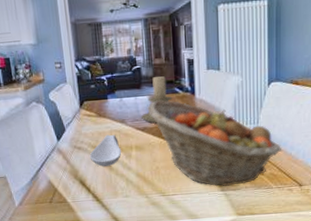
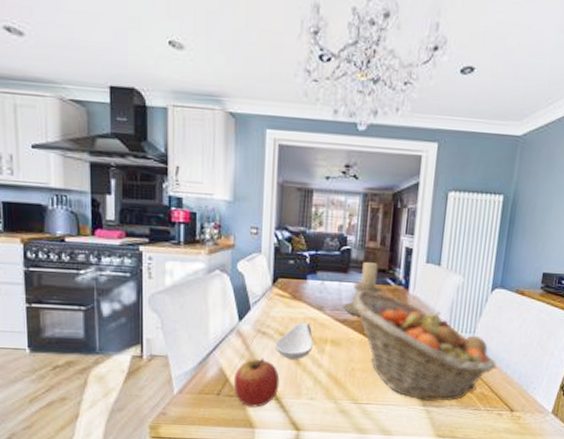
apple: none [61,168,99,210] -> present [233,358,280,408]

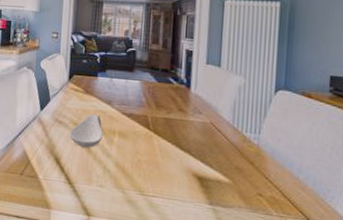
apple: present [233,358,280,408] -> none [34,144,73,190]
candle holder: present [343,262,383,315] -> none [130,62,166,110]
fruit basket: present [351,290,497,401] -> none [137,87,286,202]

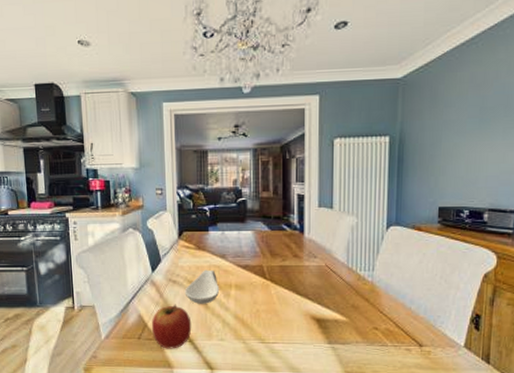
apple: none [34,144,73,190] -> present [151,304,192,349]

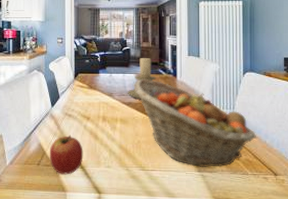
spoon rest: present [184,269,220,304] -> none [78,105,108,135]
candle holder: none [244,211,280,260] -> present [128,58,157,99]
fruit basket: none [250,237,399,338] -> present [133,79,256,167]

